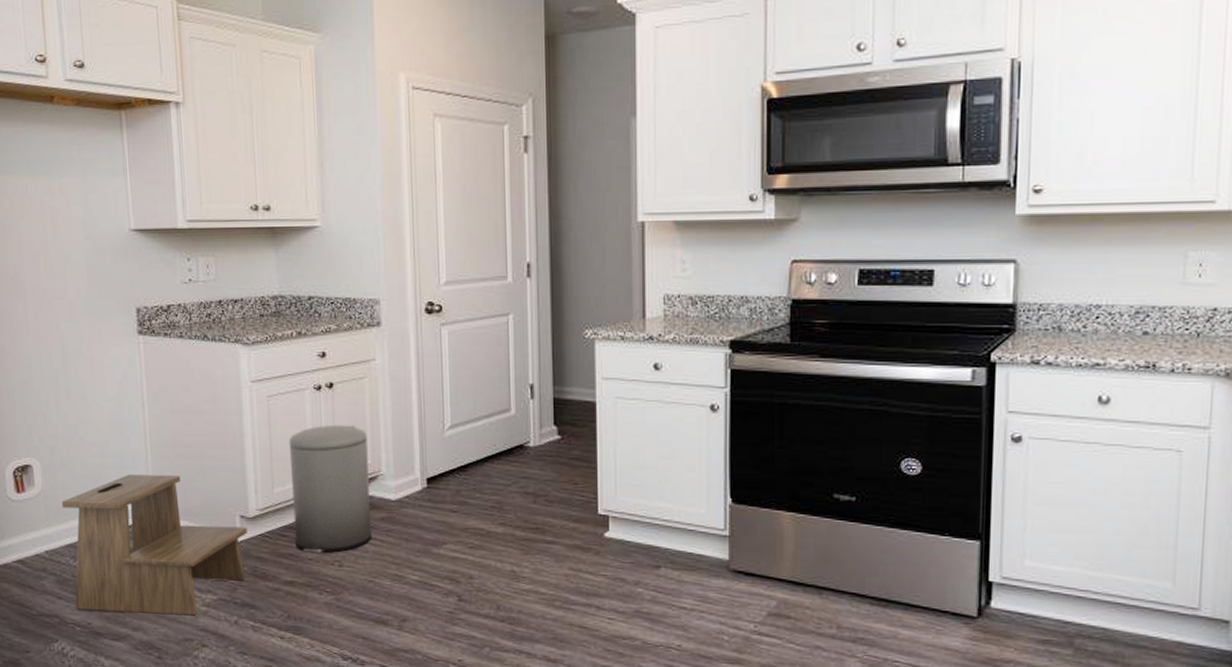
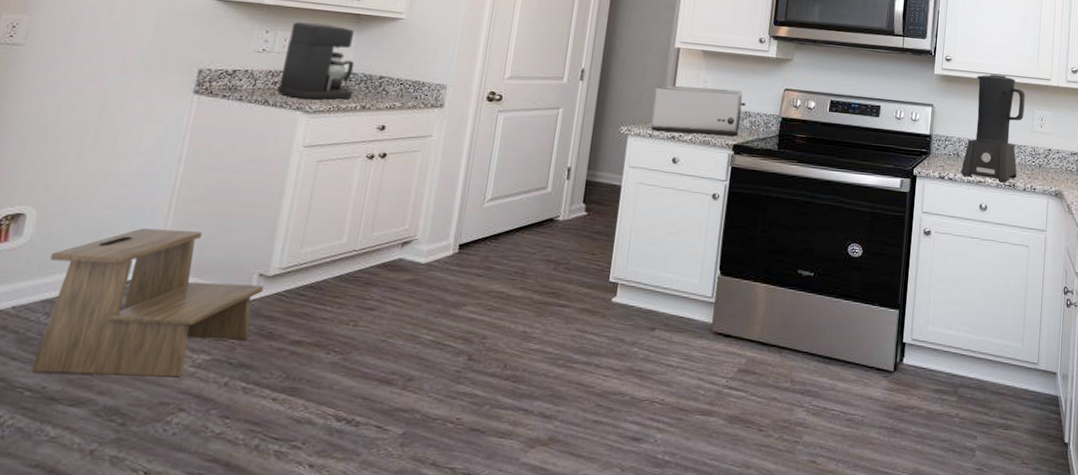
coffee maker: none [210,244,286,331] -> present [277,22,355,100]
pedal bin: present [288,424,373,554] -> none [312,191,410,314]
toaster: none [620,269,740,332] -> present [650,84,746,137]
blender: none [1065,204,1171,363] -> present [961,74,1025,183]

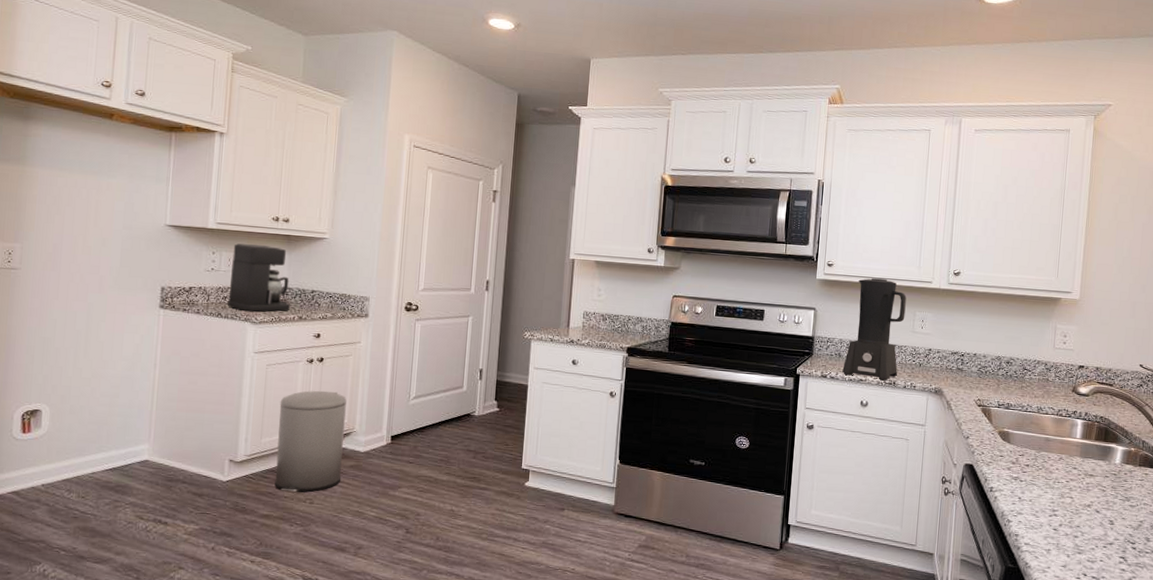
step stool: present [31,228,264,378] -> none [63,422,234,543]
pedal bin: none [312,191,410,314] -> present [274,390,347,493]
toaster: present [650,84,746,137] -> none [551,293,637,340]

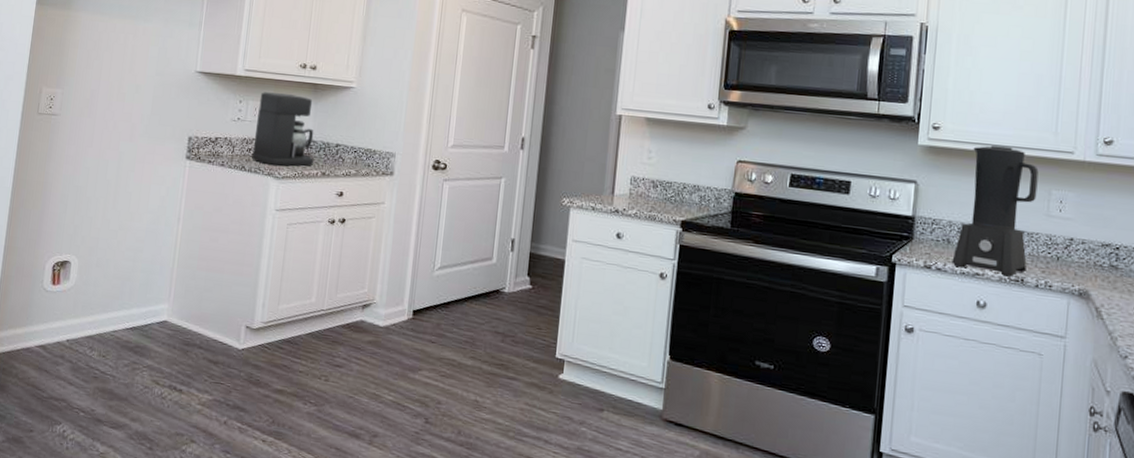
pedal bin: present [274,390,347,493] -> none [290,254,368,368]

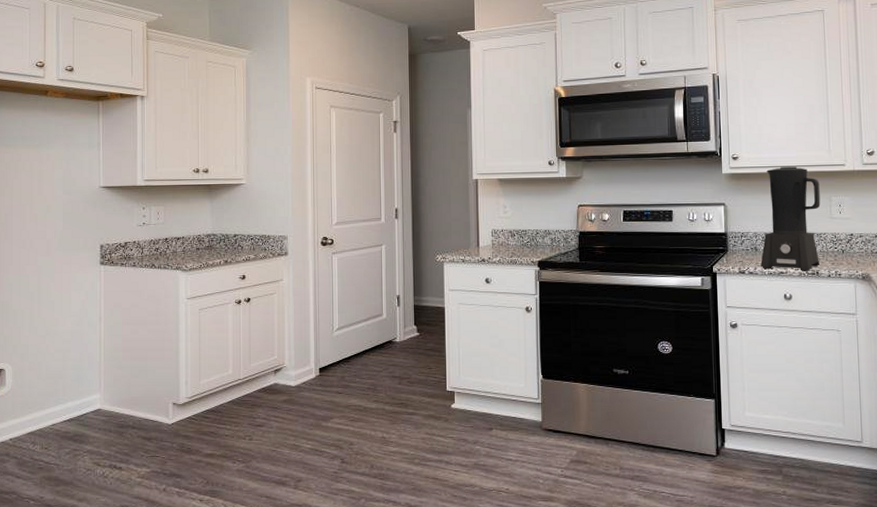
coffee maker: present [252,92,315,167] -> none [160,197,217,261]

